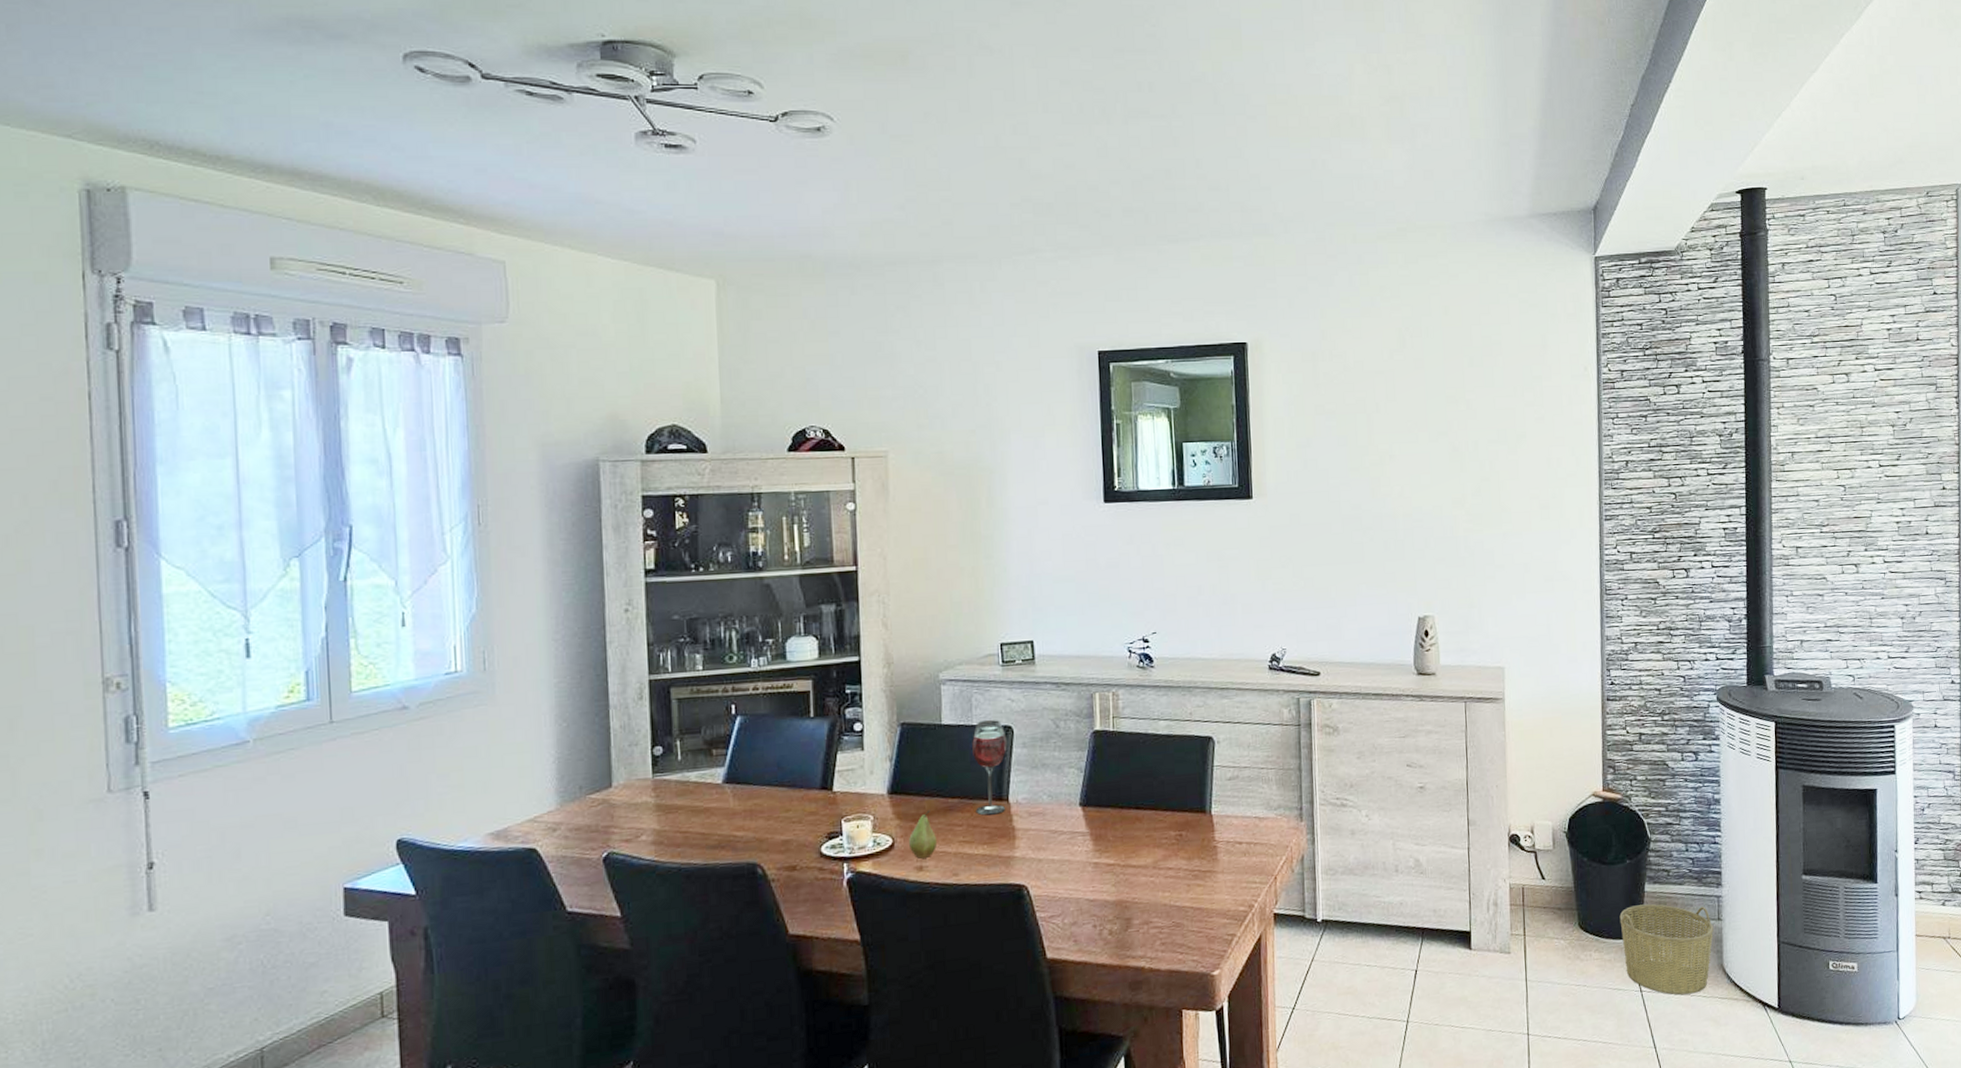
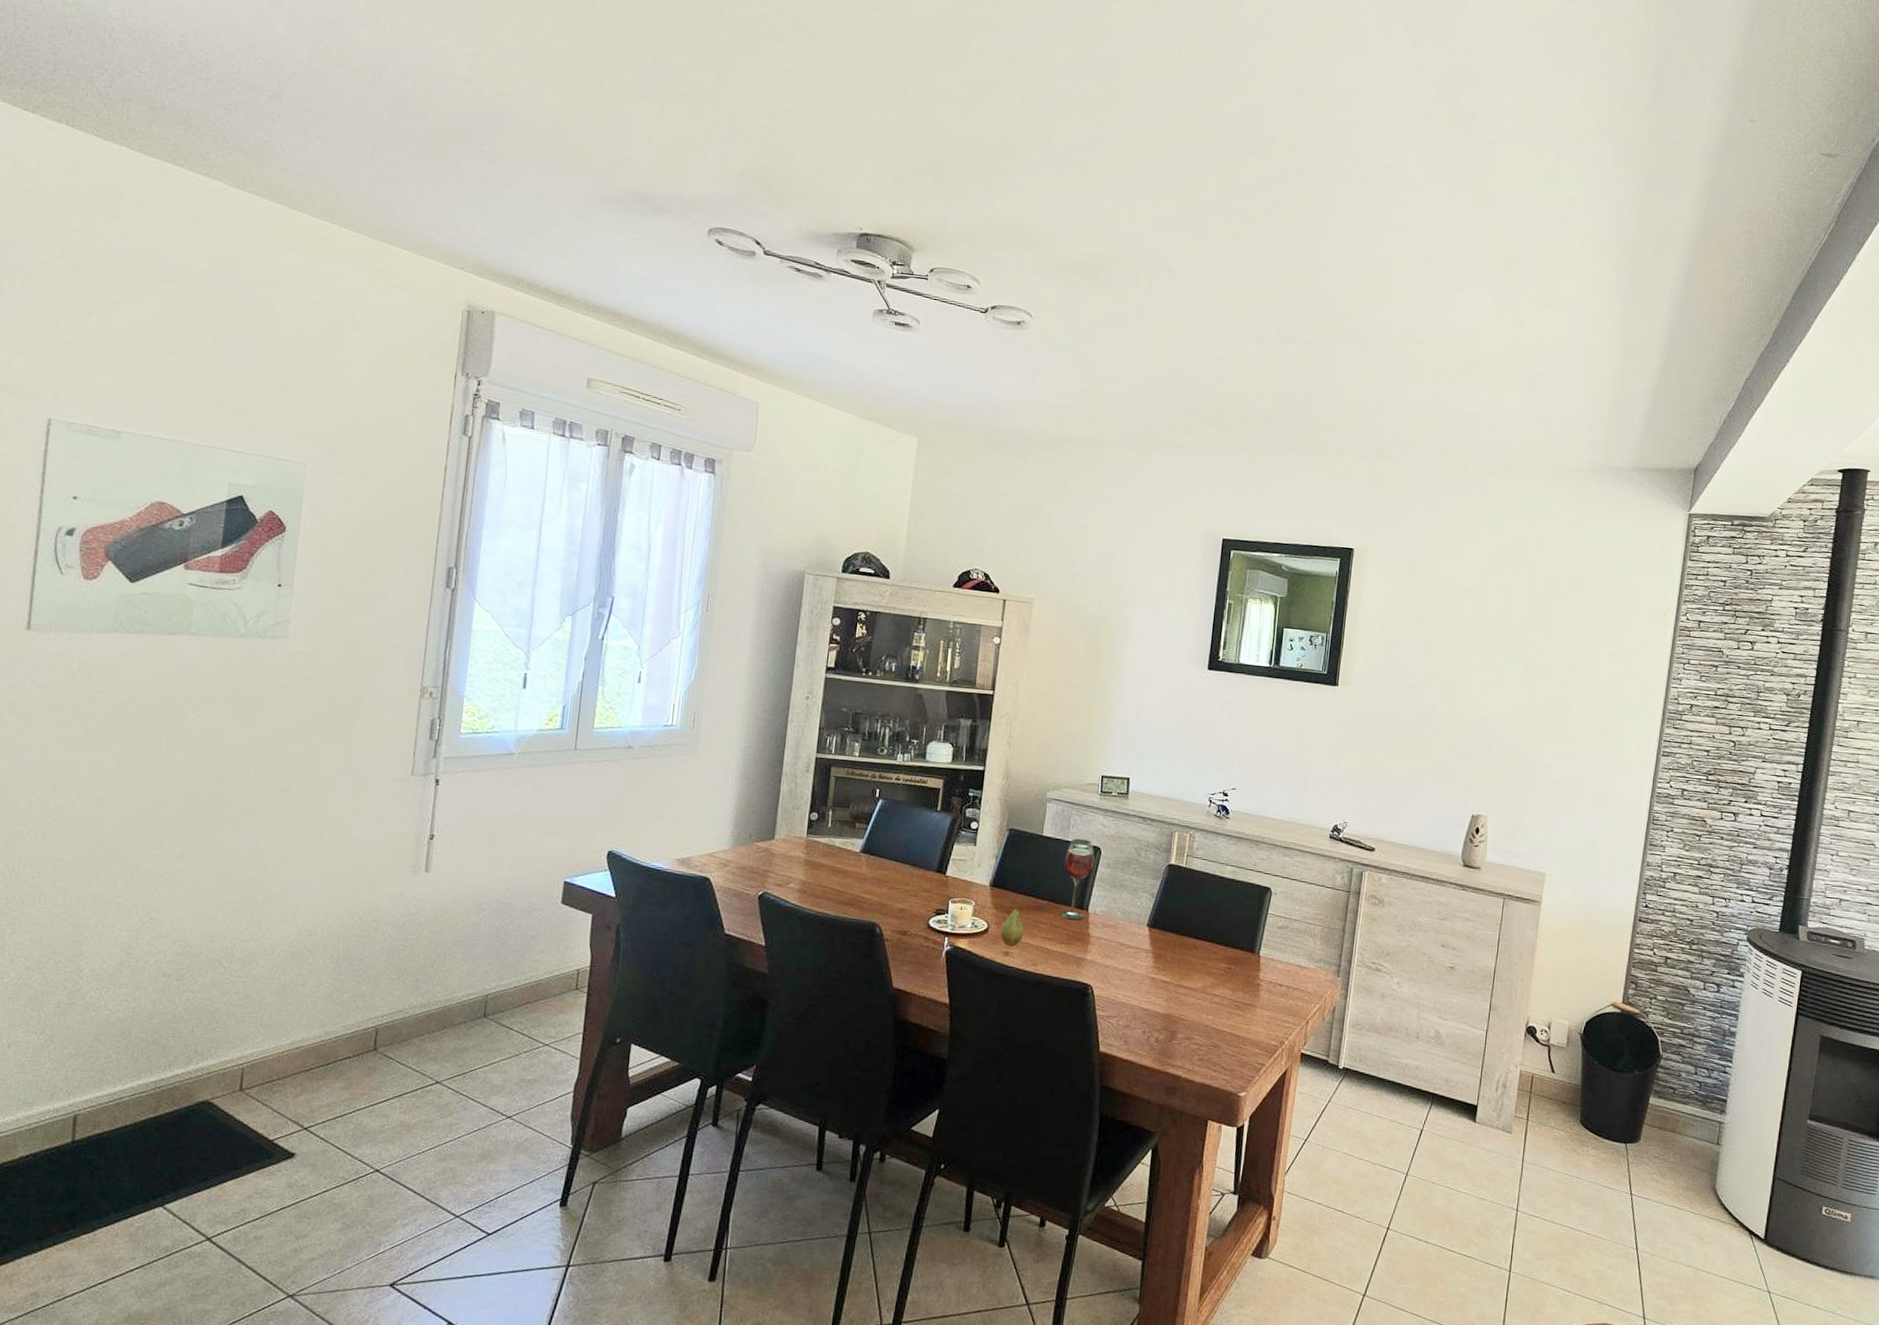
basket: present [1619,904,1714,995] -> none [1619,1114,1712,1208]

